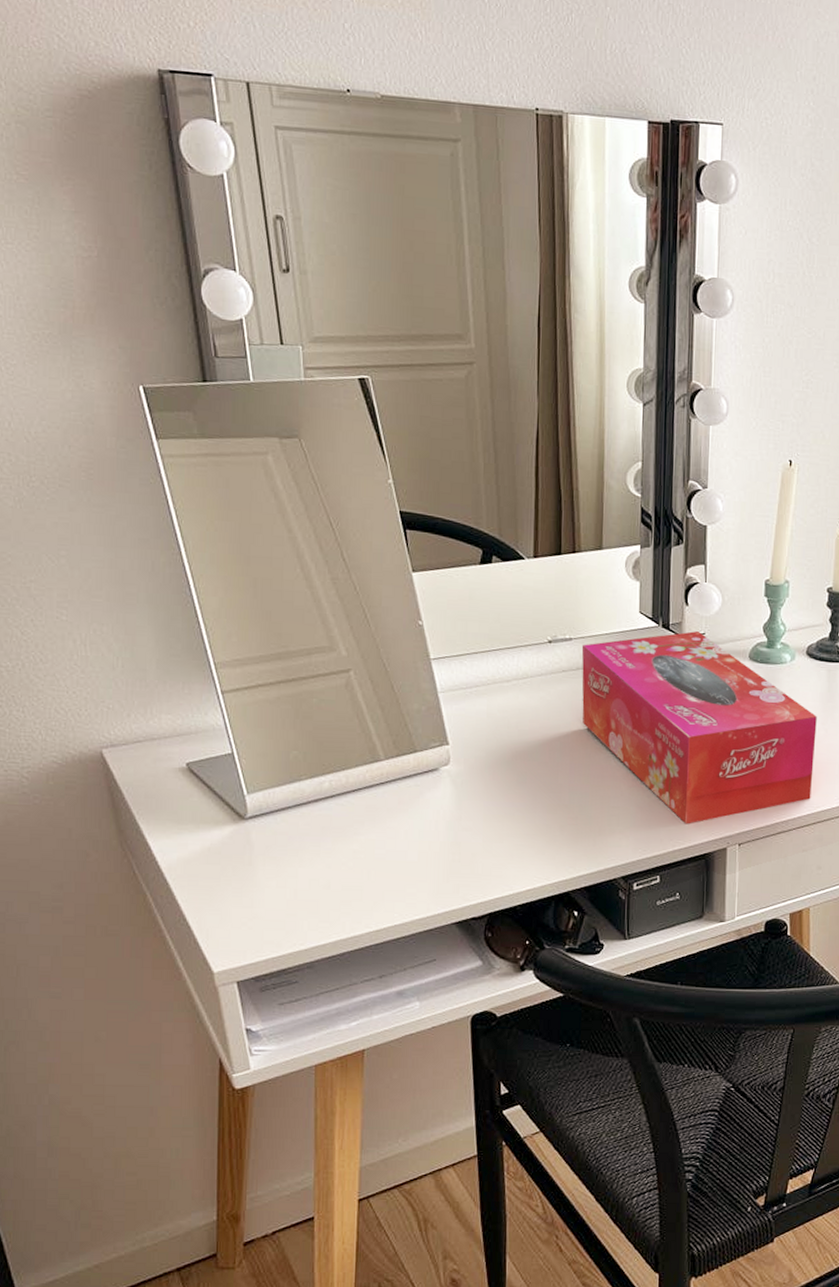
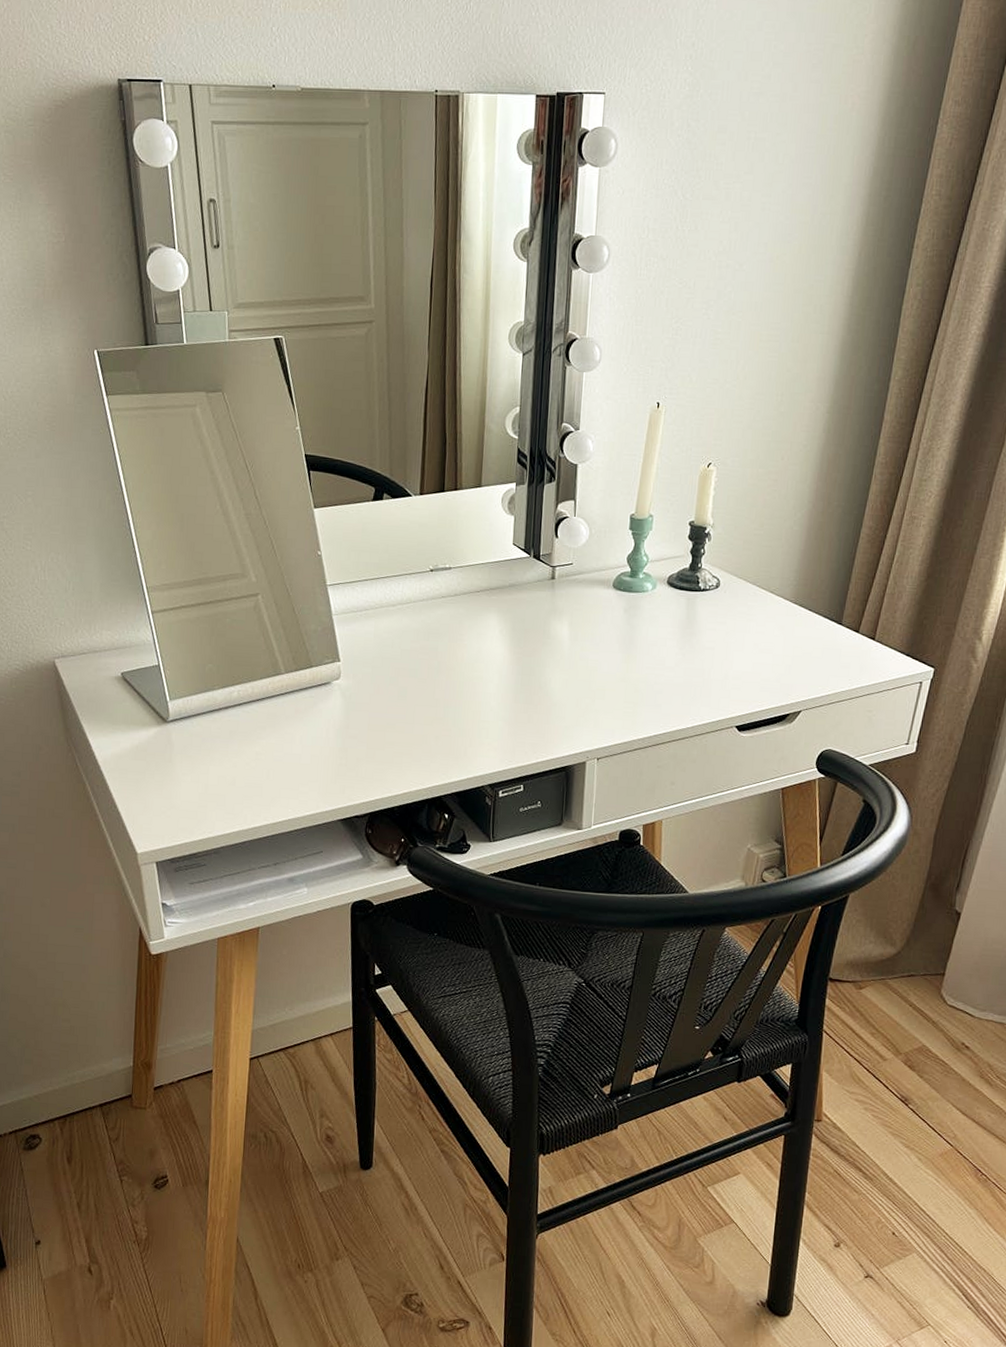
tissue box: present [581,631,817,825] -> none [458,562,675,739]

